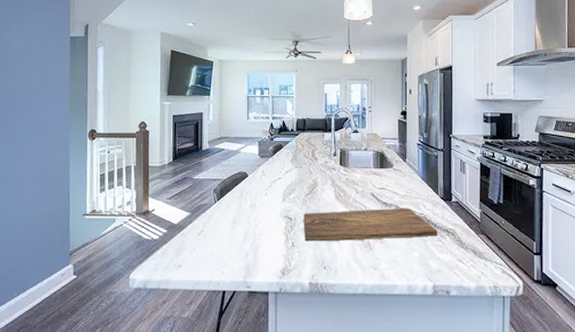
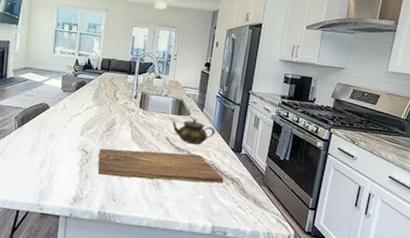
teapot: none [375,170,422,198] -> present [171,118,216,145]

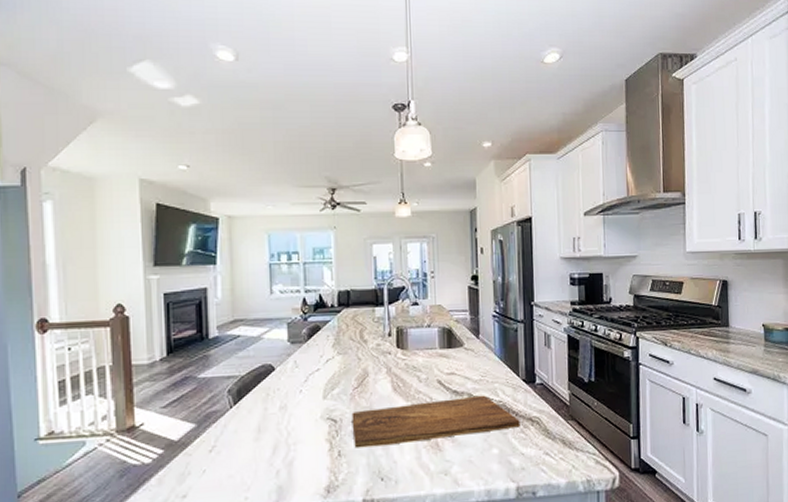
teapot: present [171,118,216,145] -> none [441,349,499,384]

